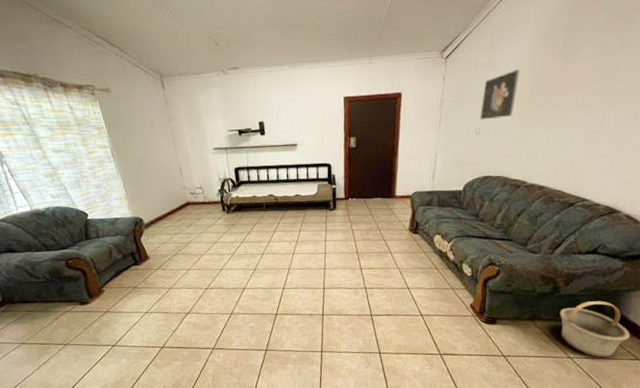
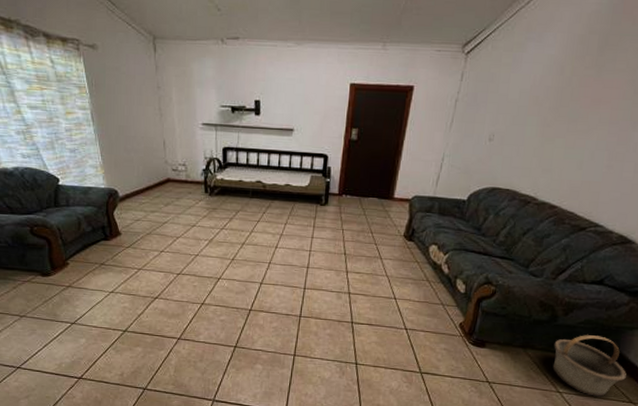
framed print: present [480,69,521,120] -> none [495,75,547,127]

